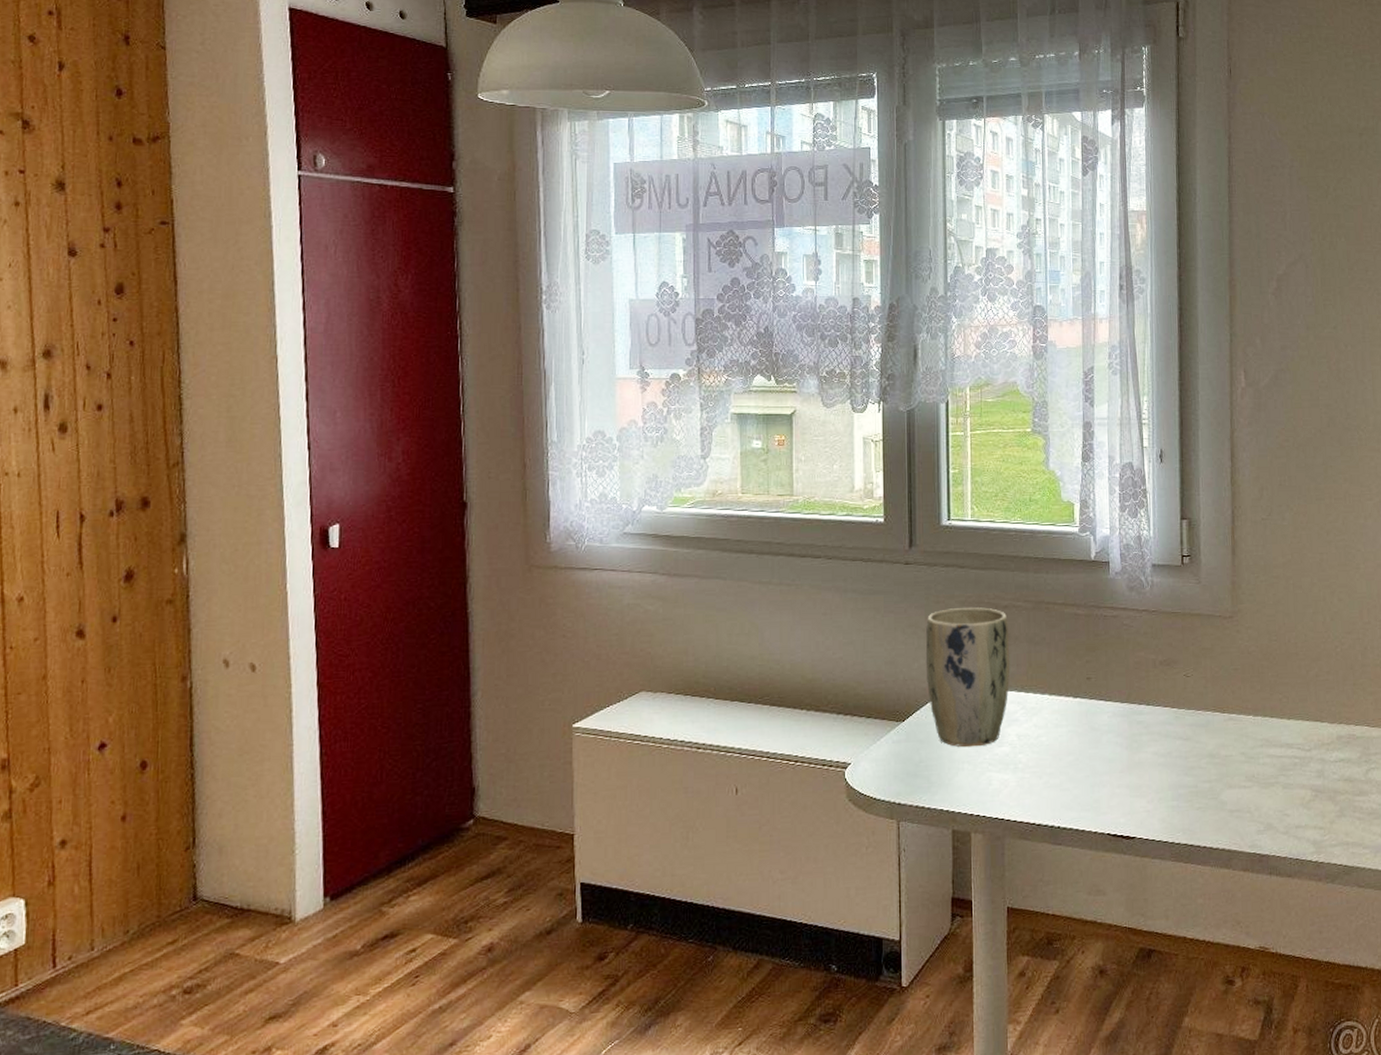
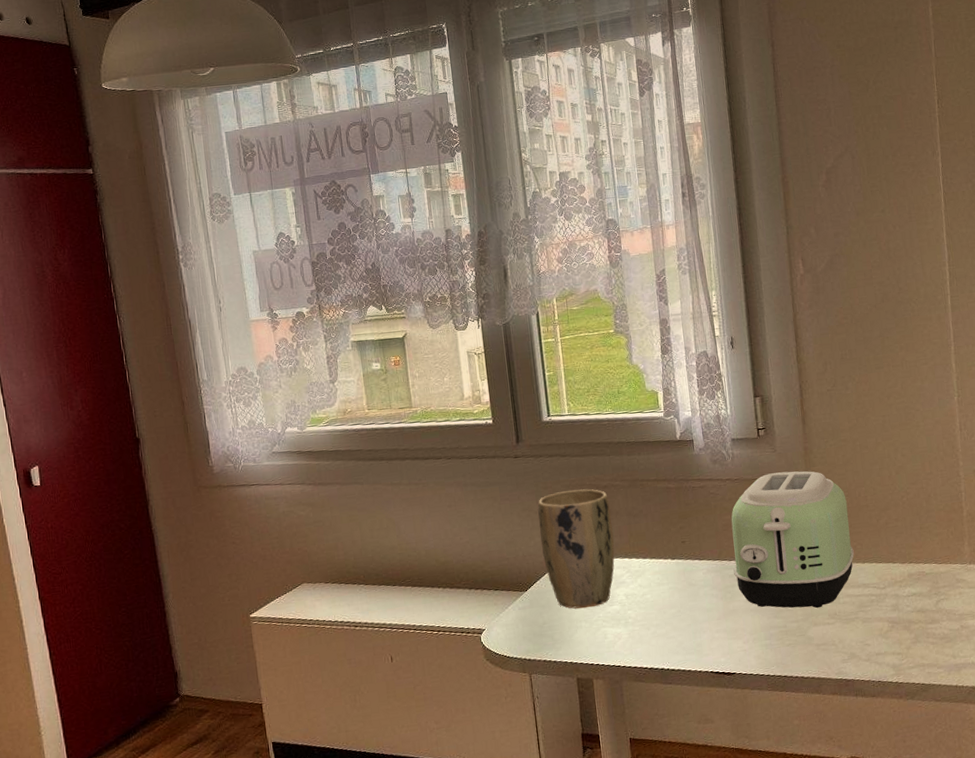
toaster: none [1143,607,1279,767] -> present [731,471,854,608]

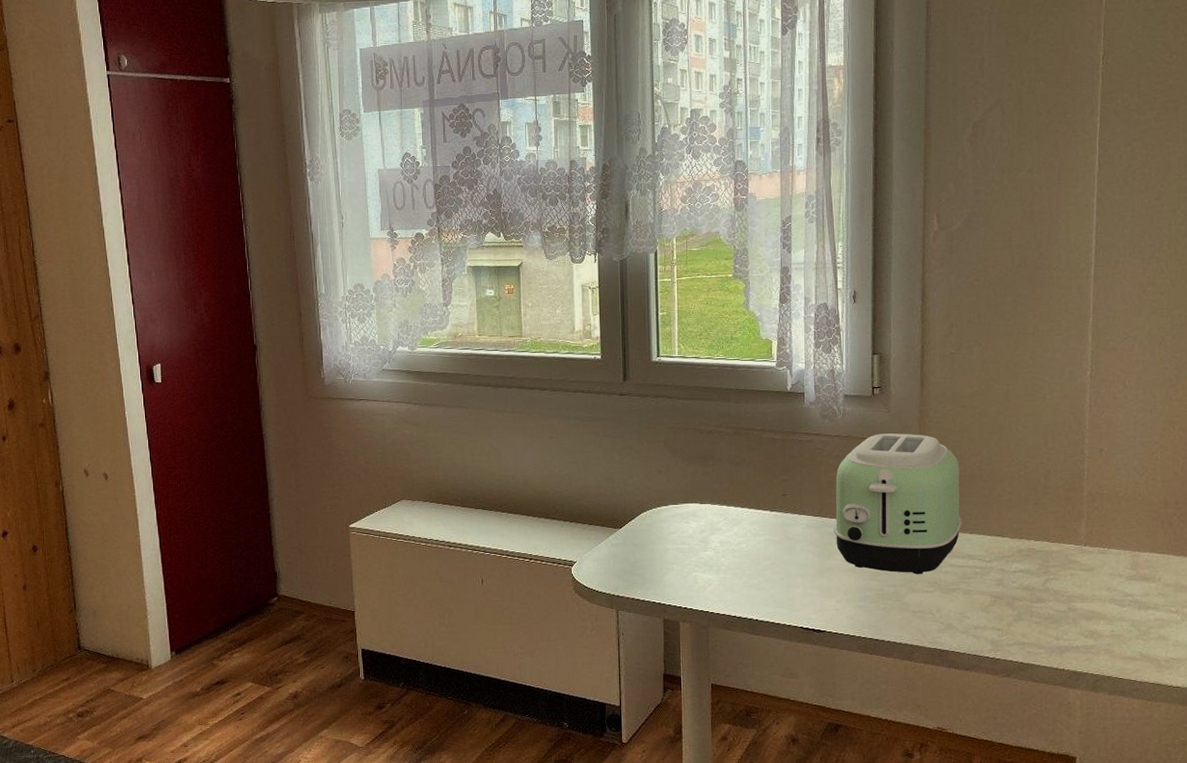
plant pot: present [537,489,615,609] -> none [638,433,714,551]

